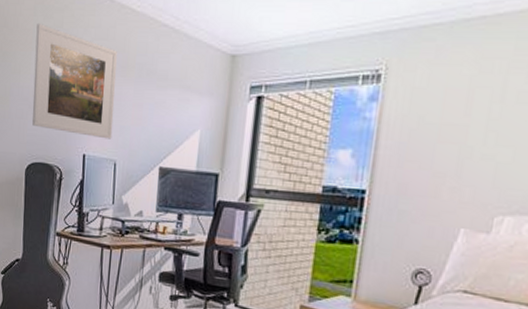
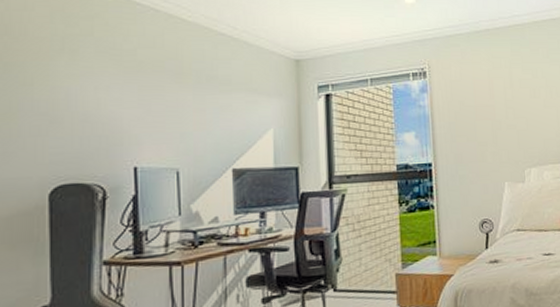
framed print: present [32,22,117,139] -> none [55,30,171,148]

